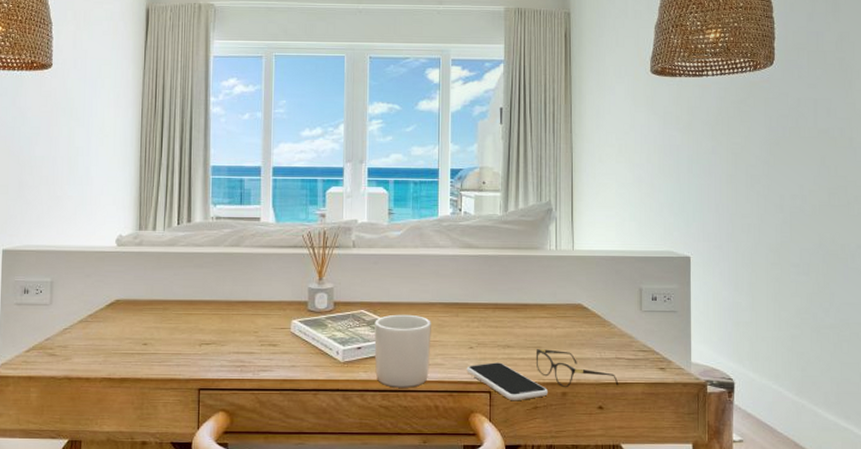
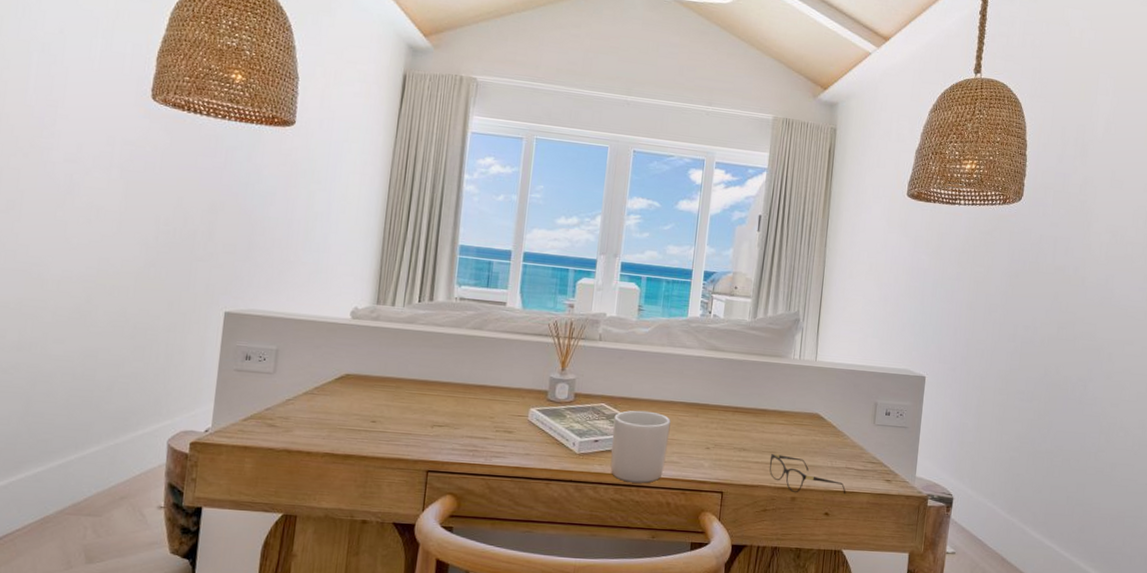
smartphone: present [466,362,549,401] -> none [701,464,779,503]

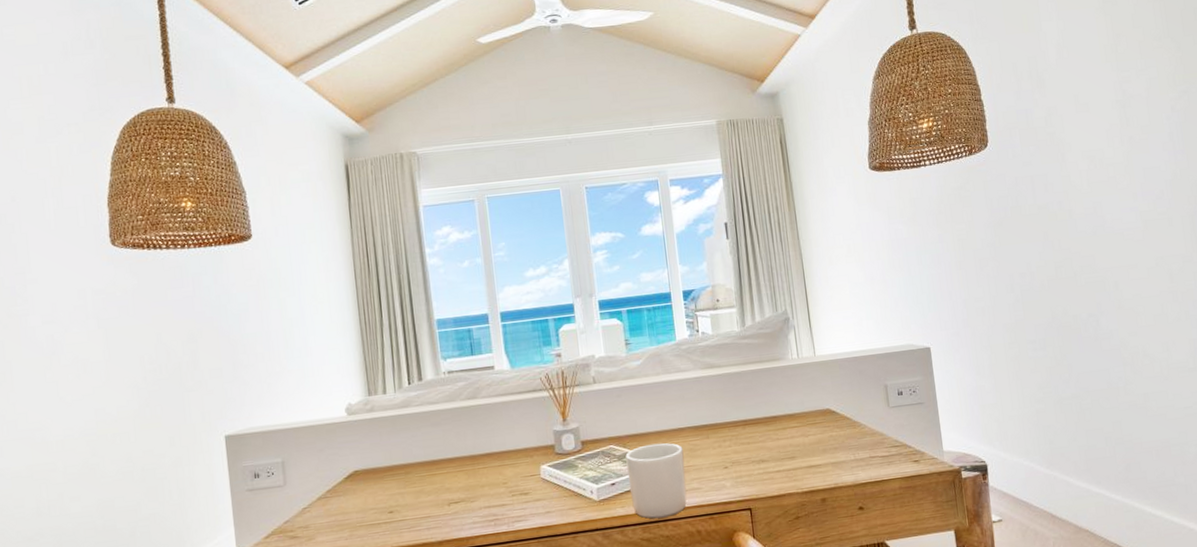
spectacles: present [769,454,846,495] -> none [790,457,876,494]

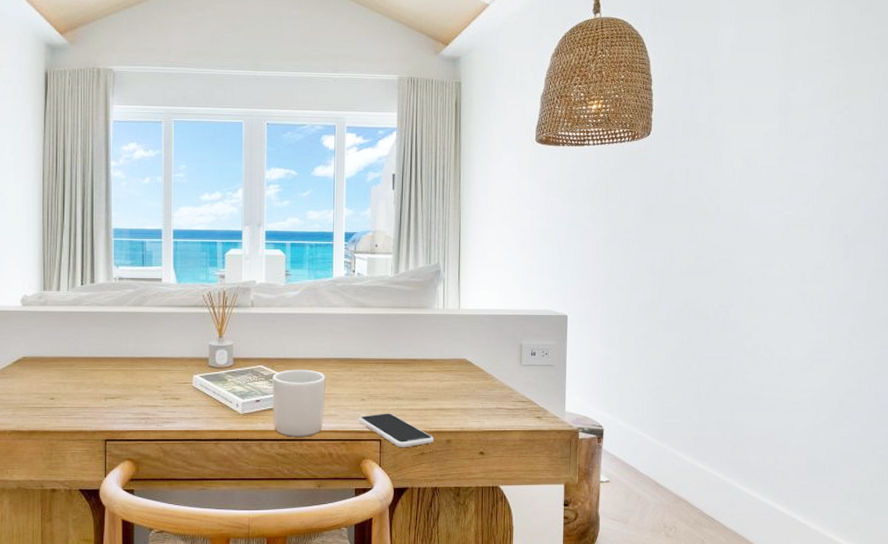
smartphone: none [724,478,809,515] -> present [358,413,435,448]

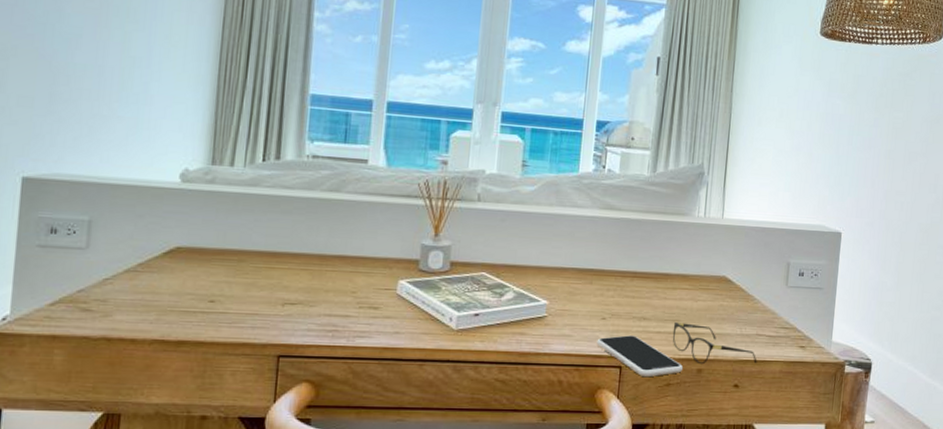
mug: present [272,369,326,437] -> none [493,278,562,361]
spectacles: none [423,401,499,436] -> present [672,323,757,365]

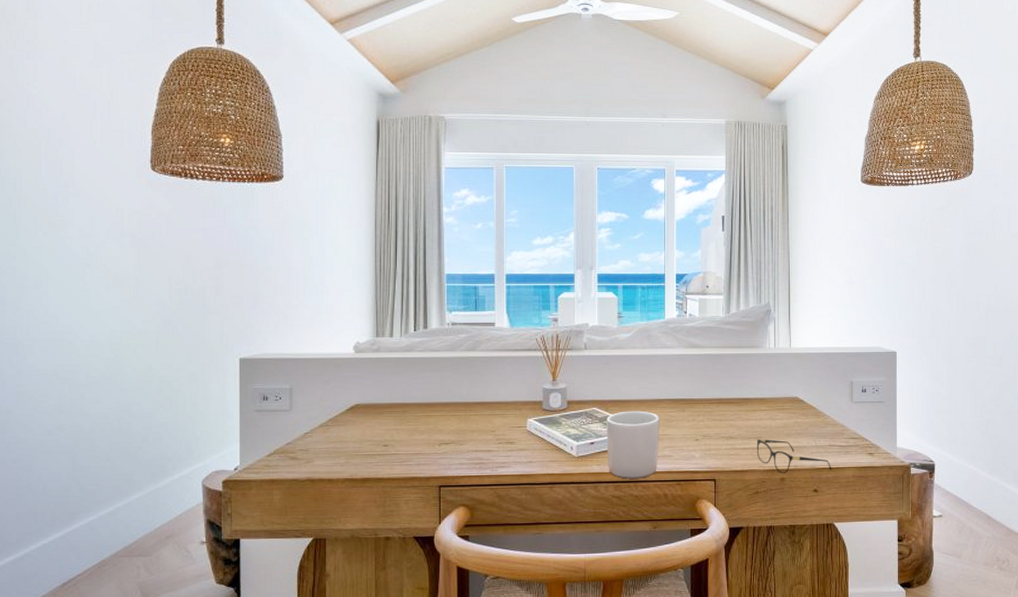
mug: none [493,278,562,361] -> present [606,411,660,479]
smartphone: present [596,335,684,378] -> none [693,453,769,488]

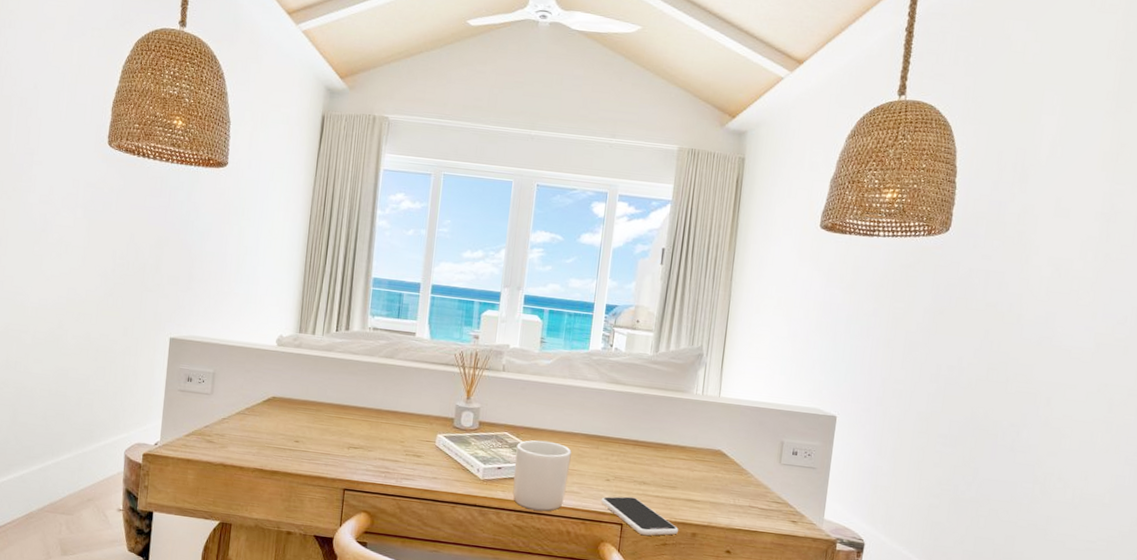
smartphone: none [693,453,769,488] -> present [601,496,679,536]
spectacles: present [756,439,832,474] -> none [669,489,749,533]

